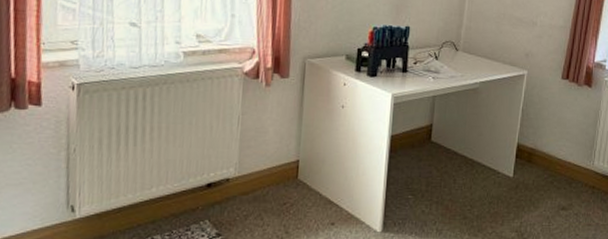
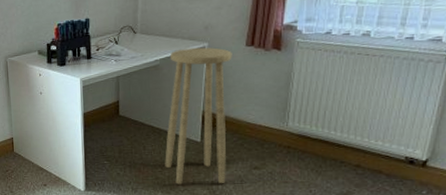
stool: none [474,73,549,226] -> present [165,47,232,184]

